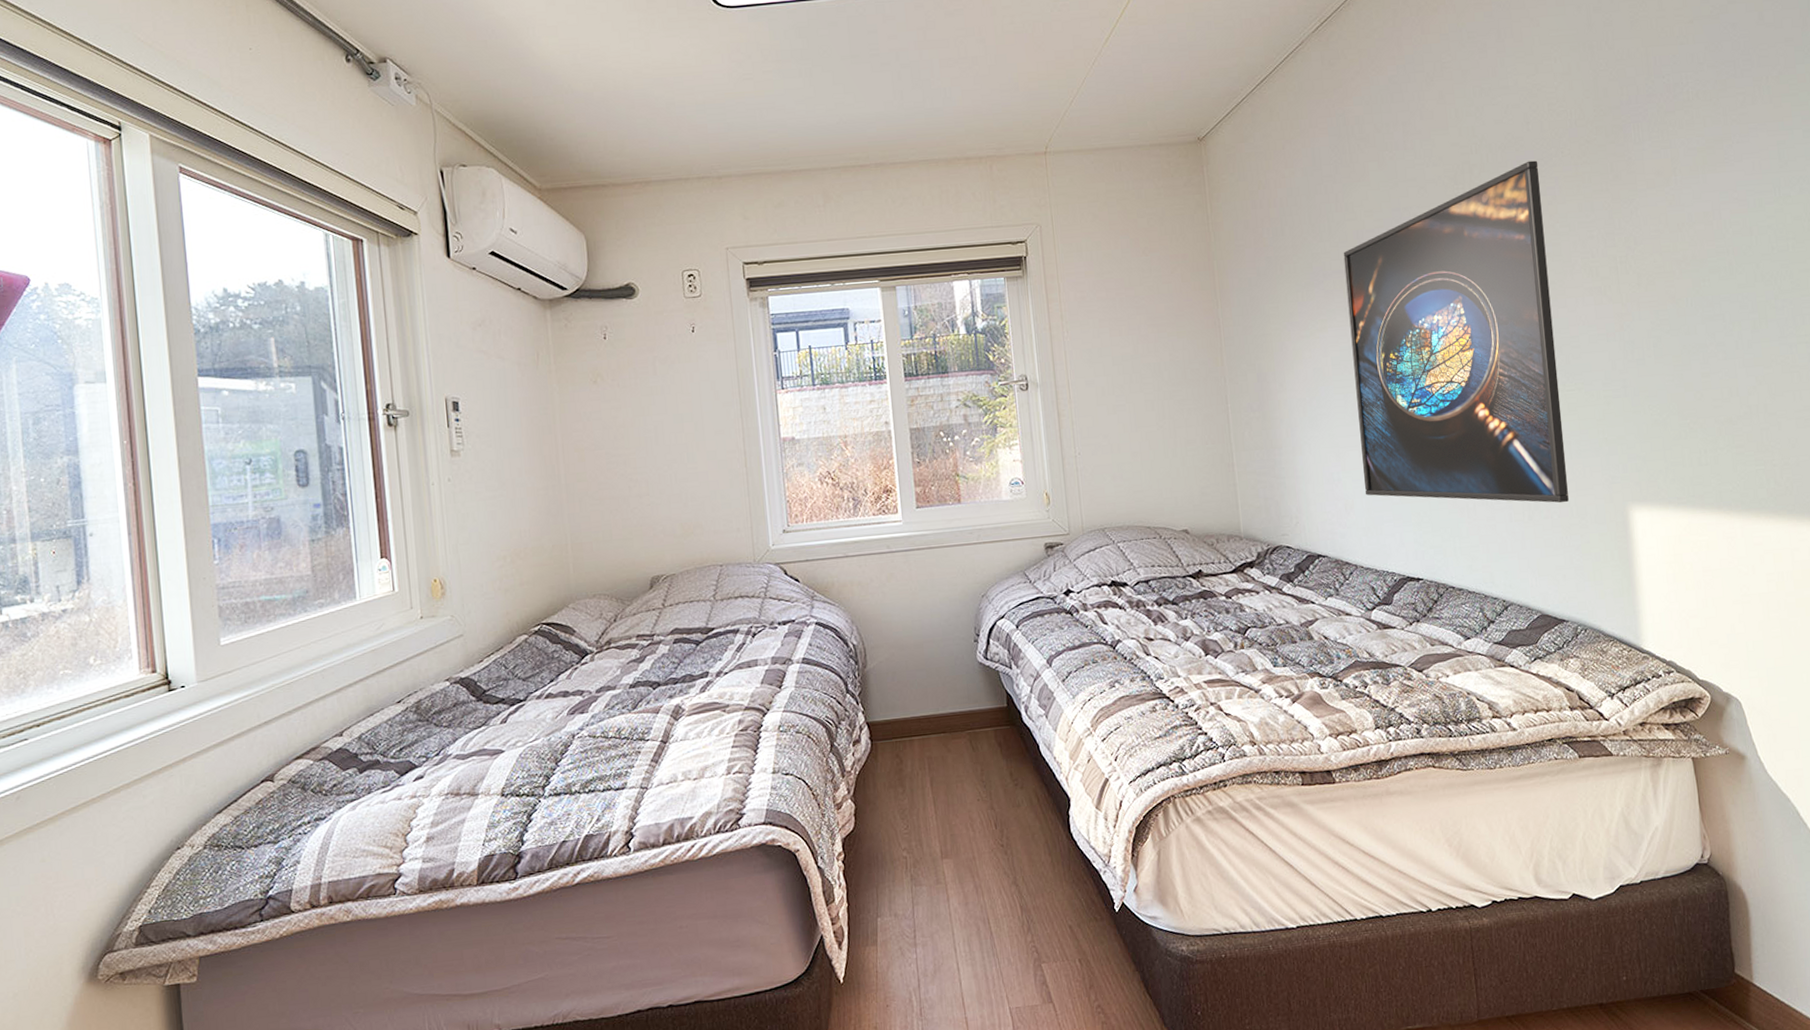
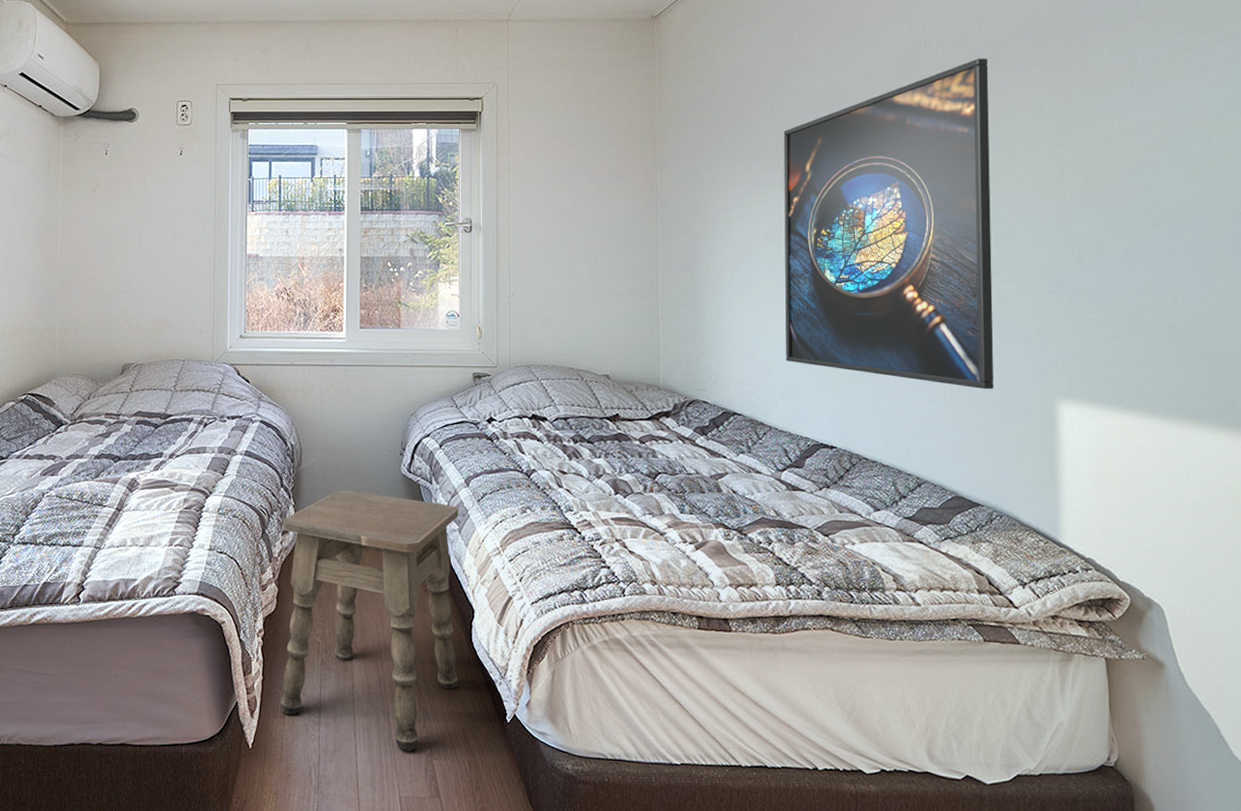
side table: none [852,687,1060,959] -> present [281,490,459,751]

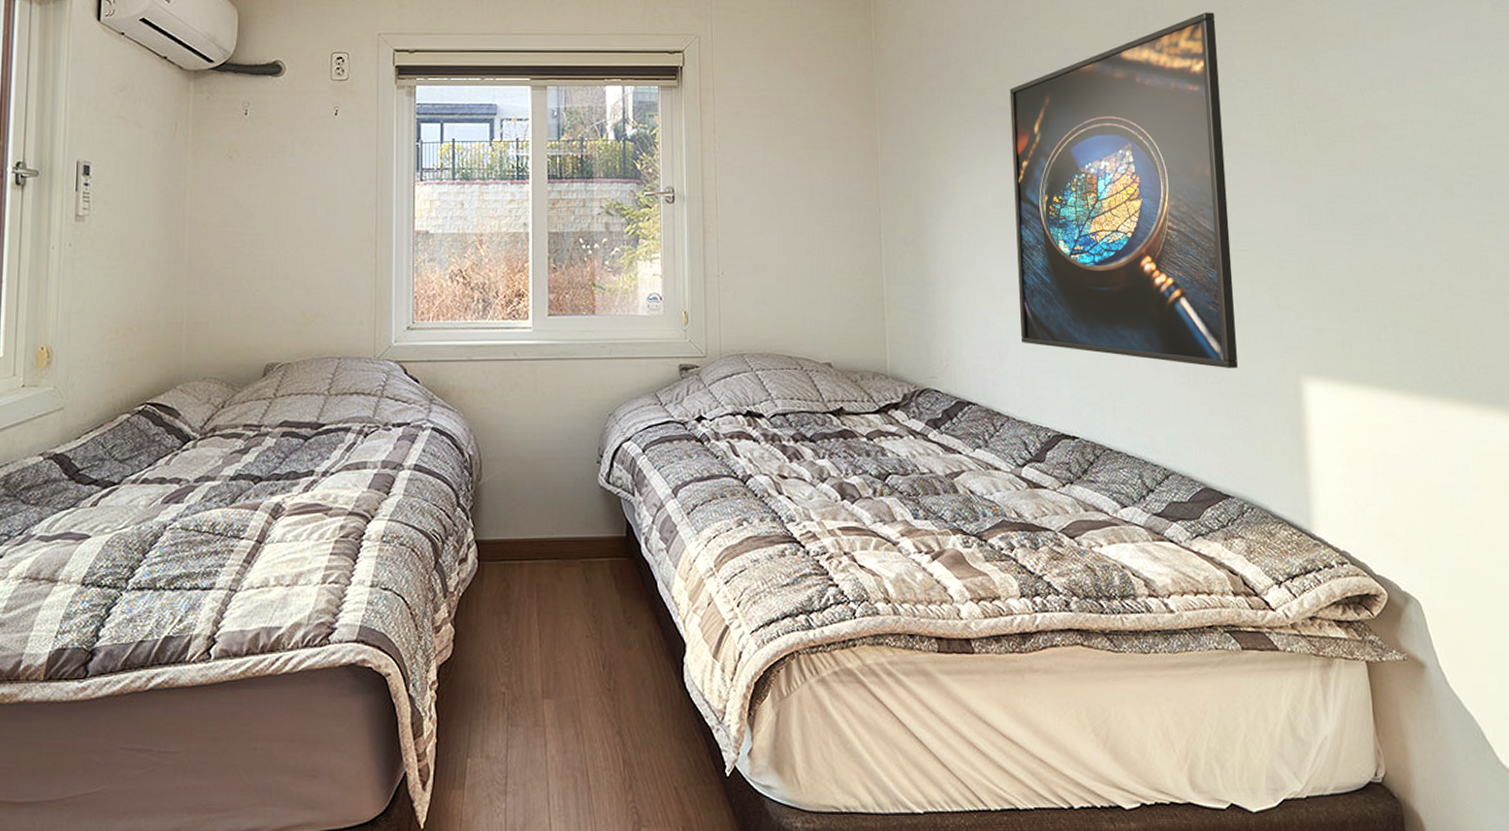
side table: present [281,490,459,751] -> none [459,507,669,819]

